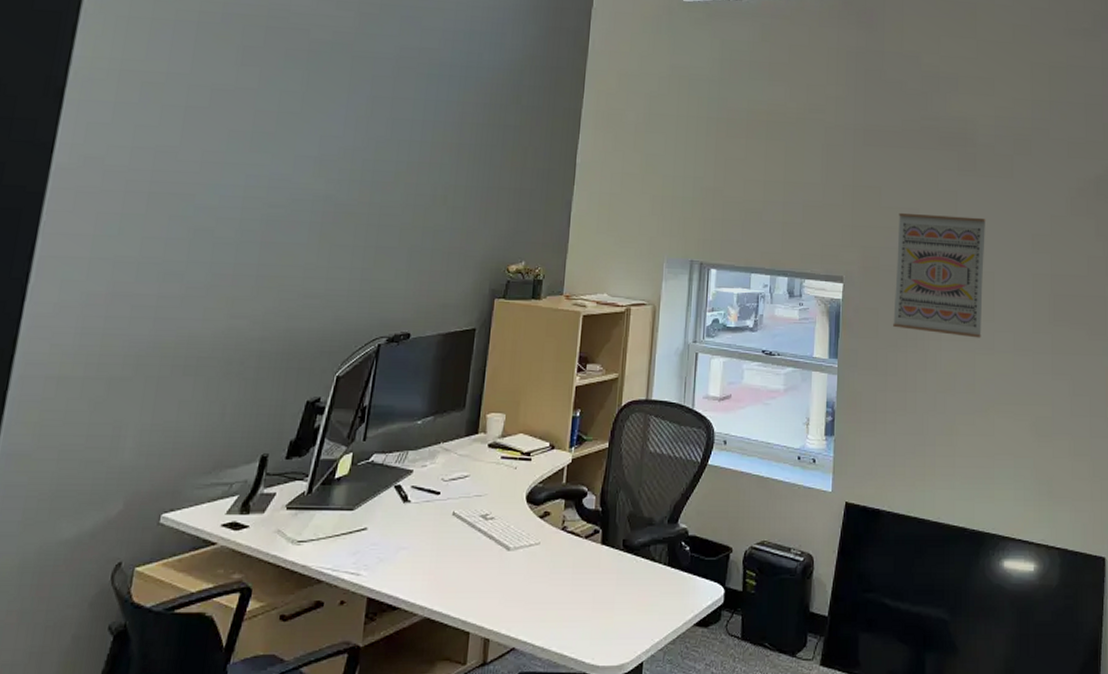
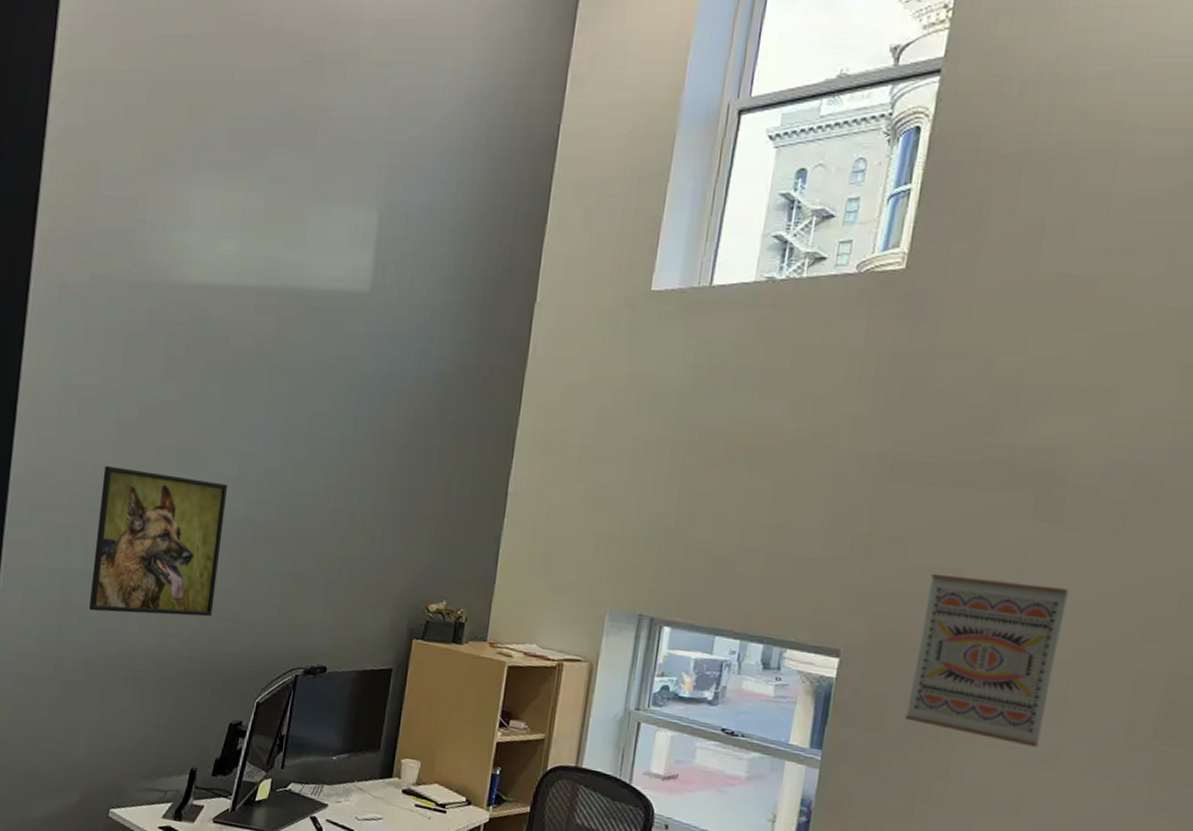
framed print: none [144,150,308,300] -> present [89,465,228,617]

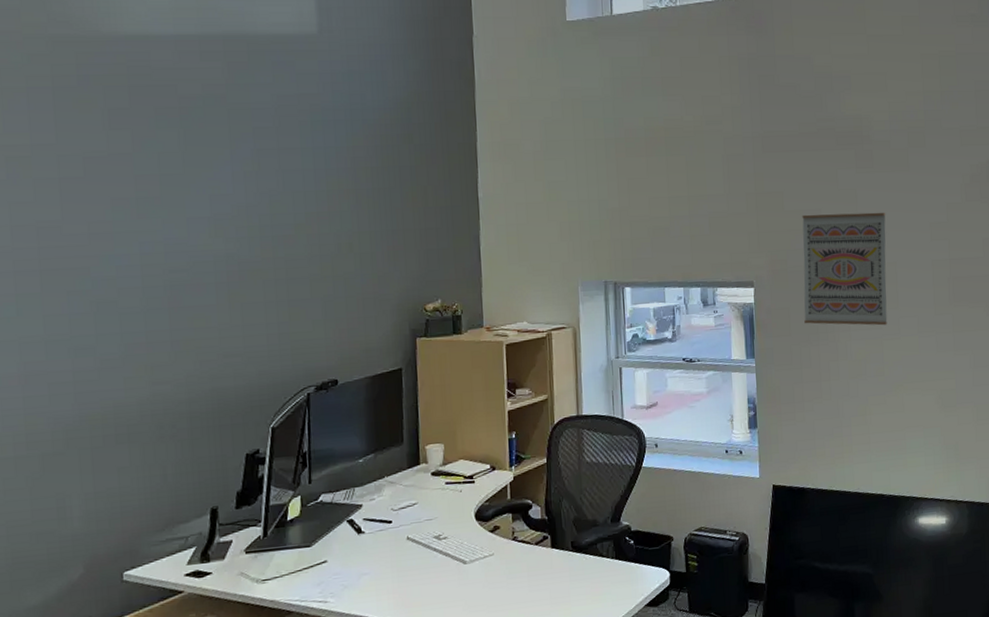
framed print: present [89,465,228,617] -> none [51,224,207,376]

